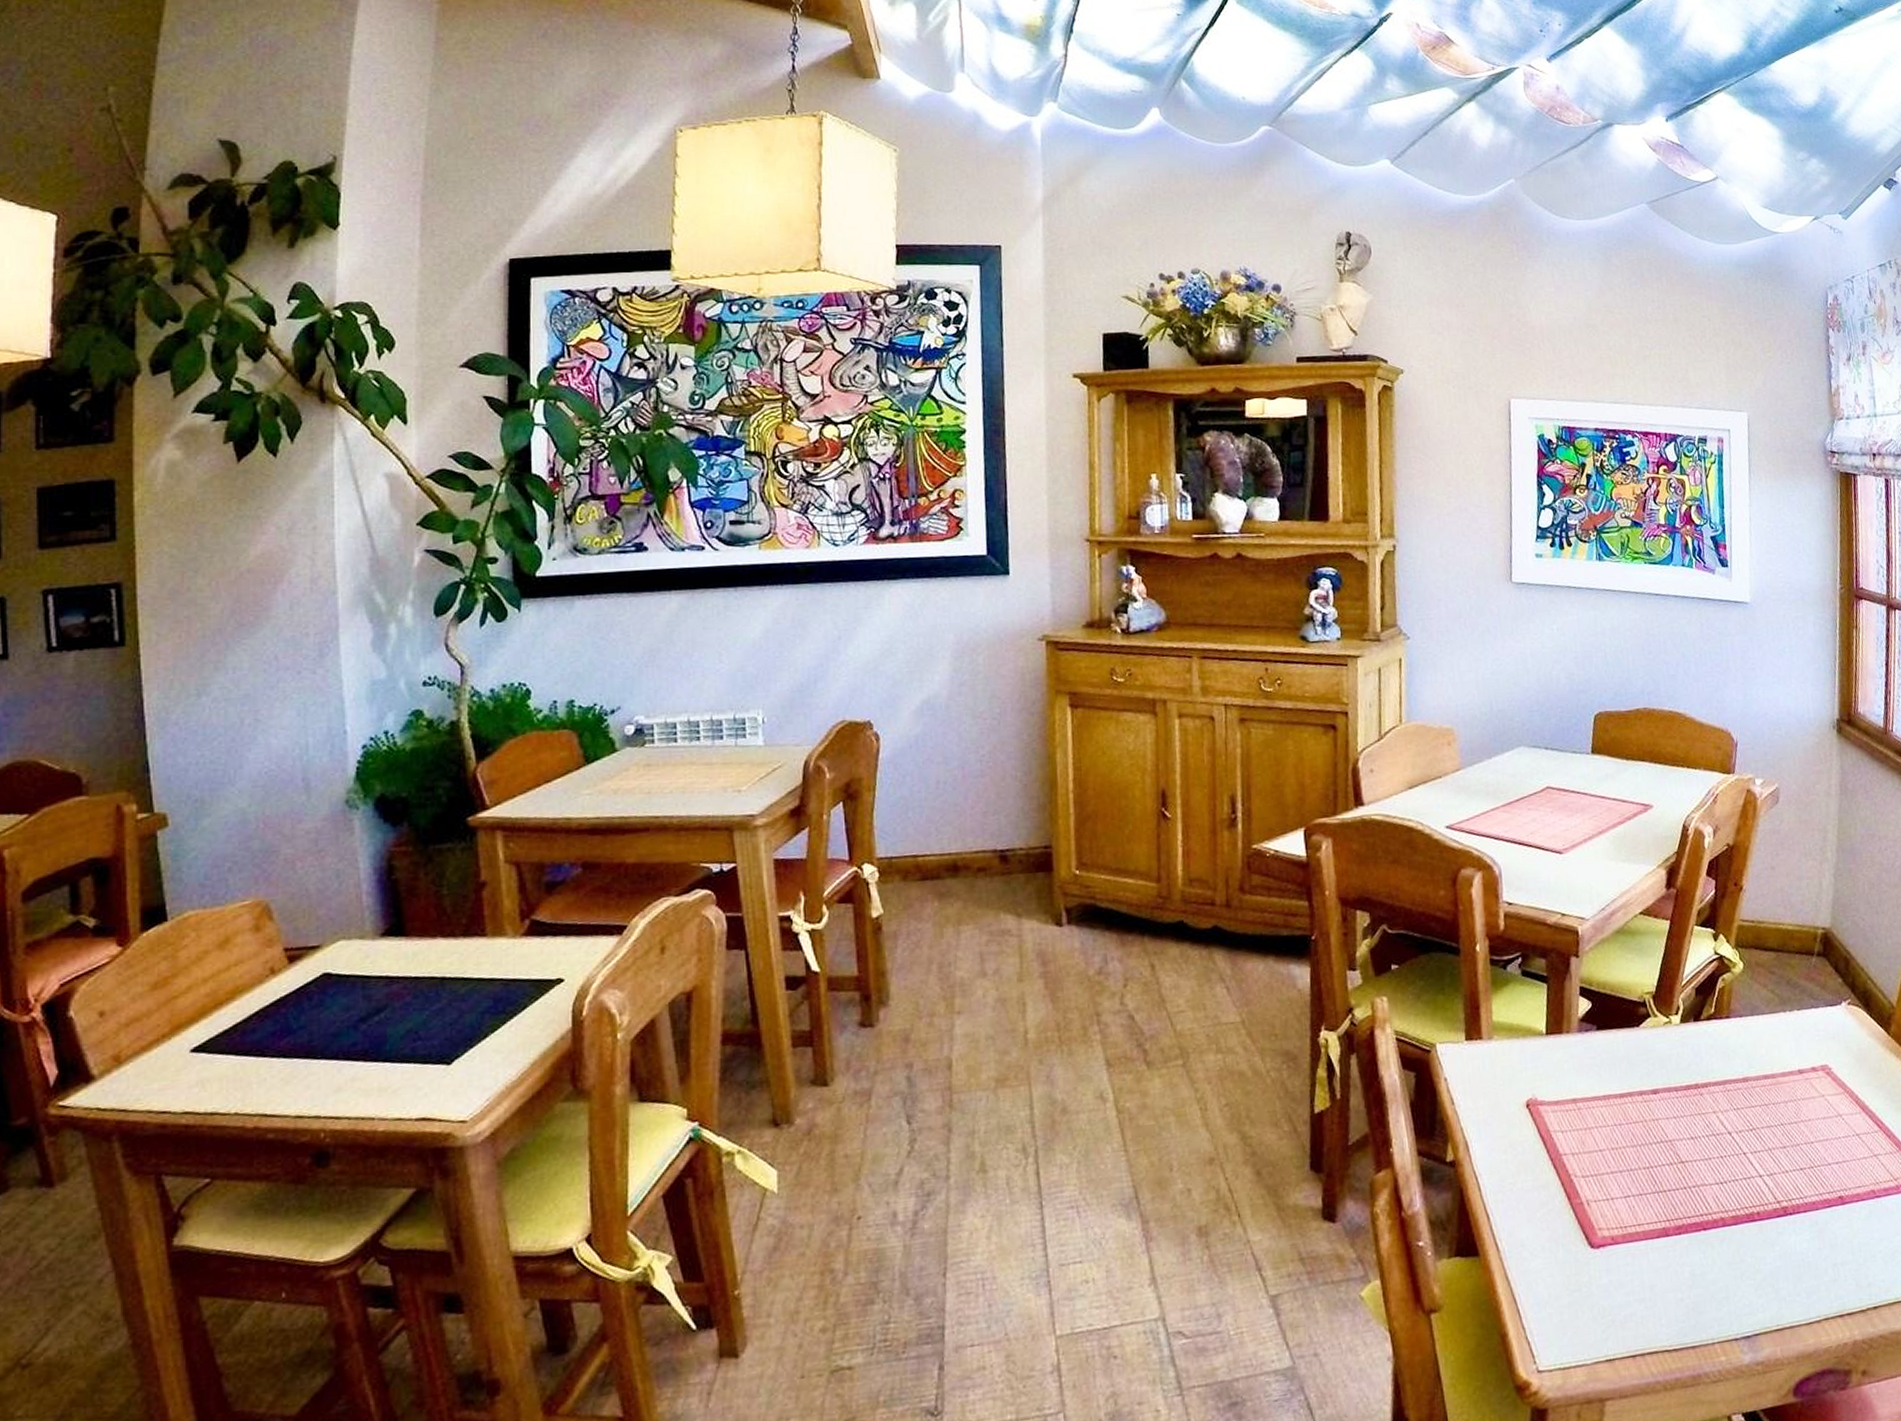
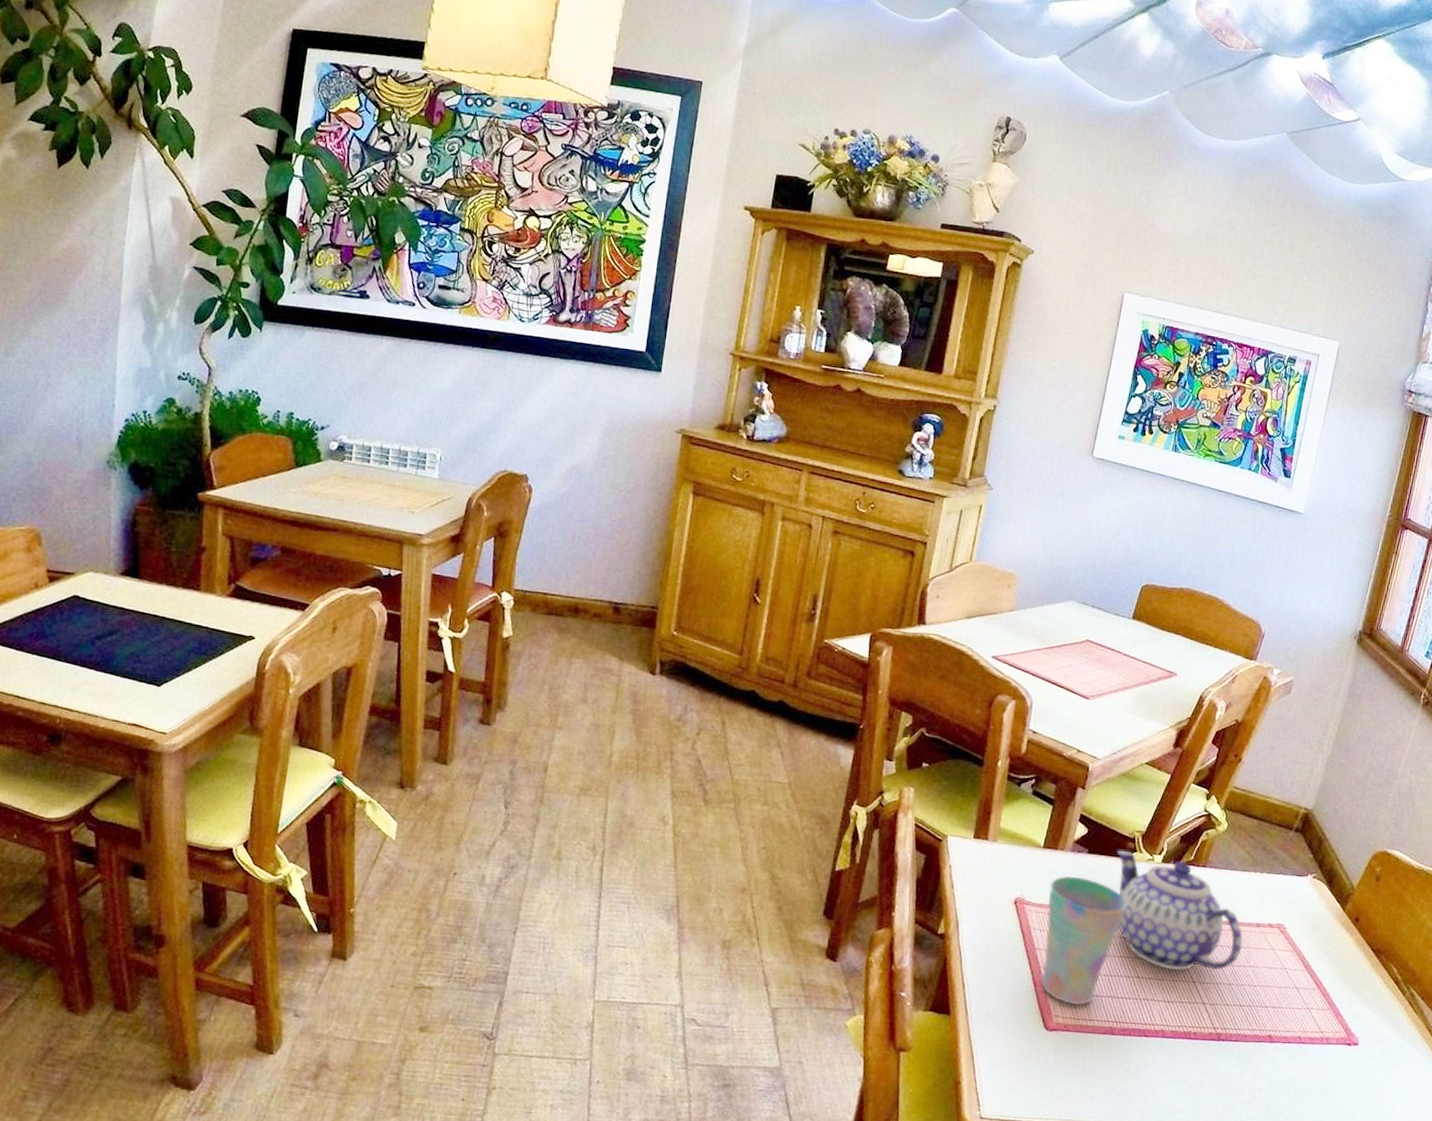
cup: none [1561,1059,1653,1212] -> present [1041,876,1127,1006]
teapot: none [1628,1017,1789,1146] -> present [1116,850,1243,970]

